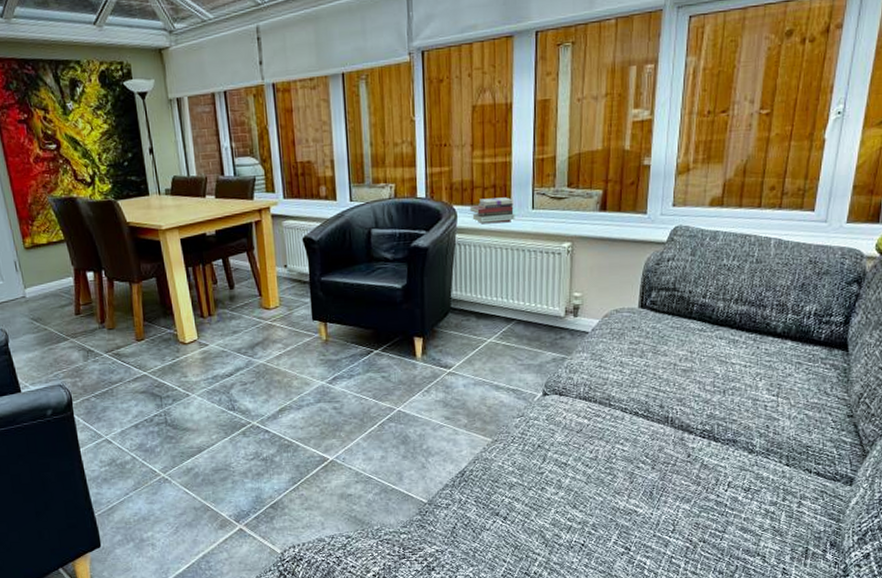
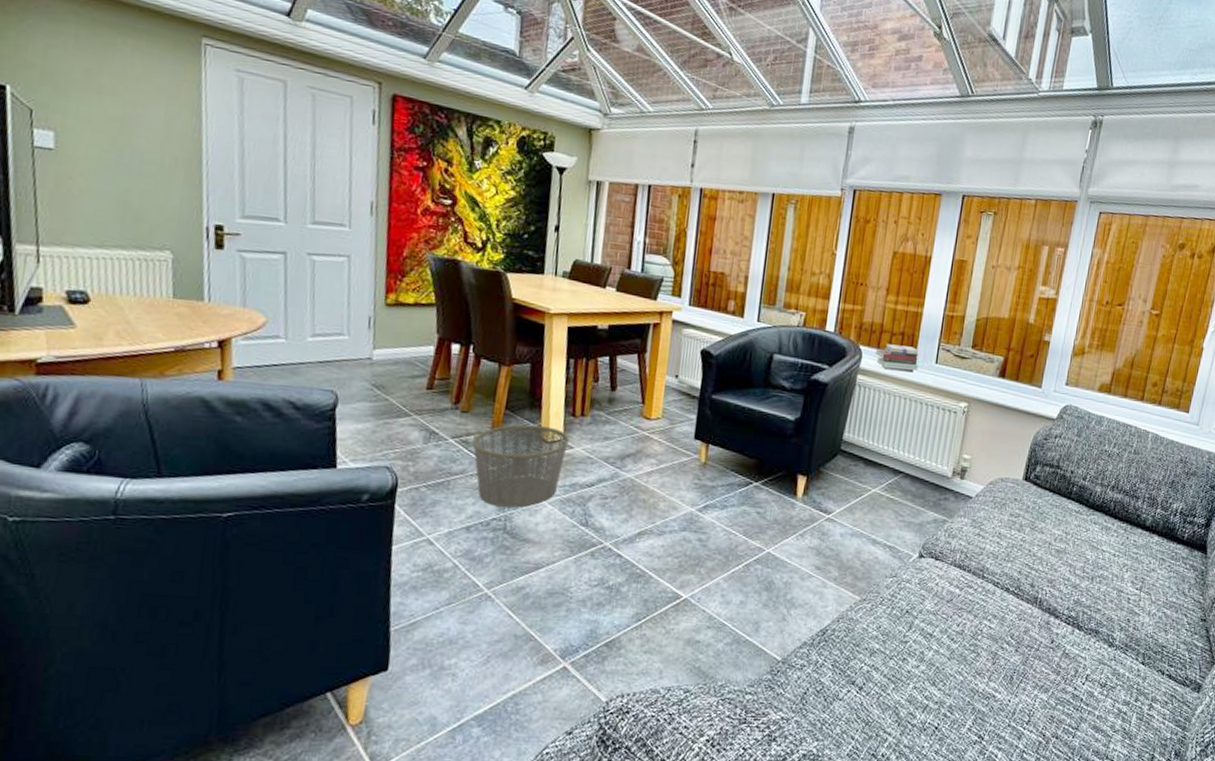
basket: none [121,330,204,405] -> present [471,424,571,508]

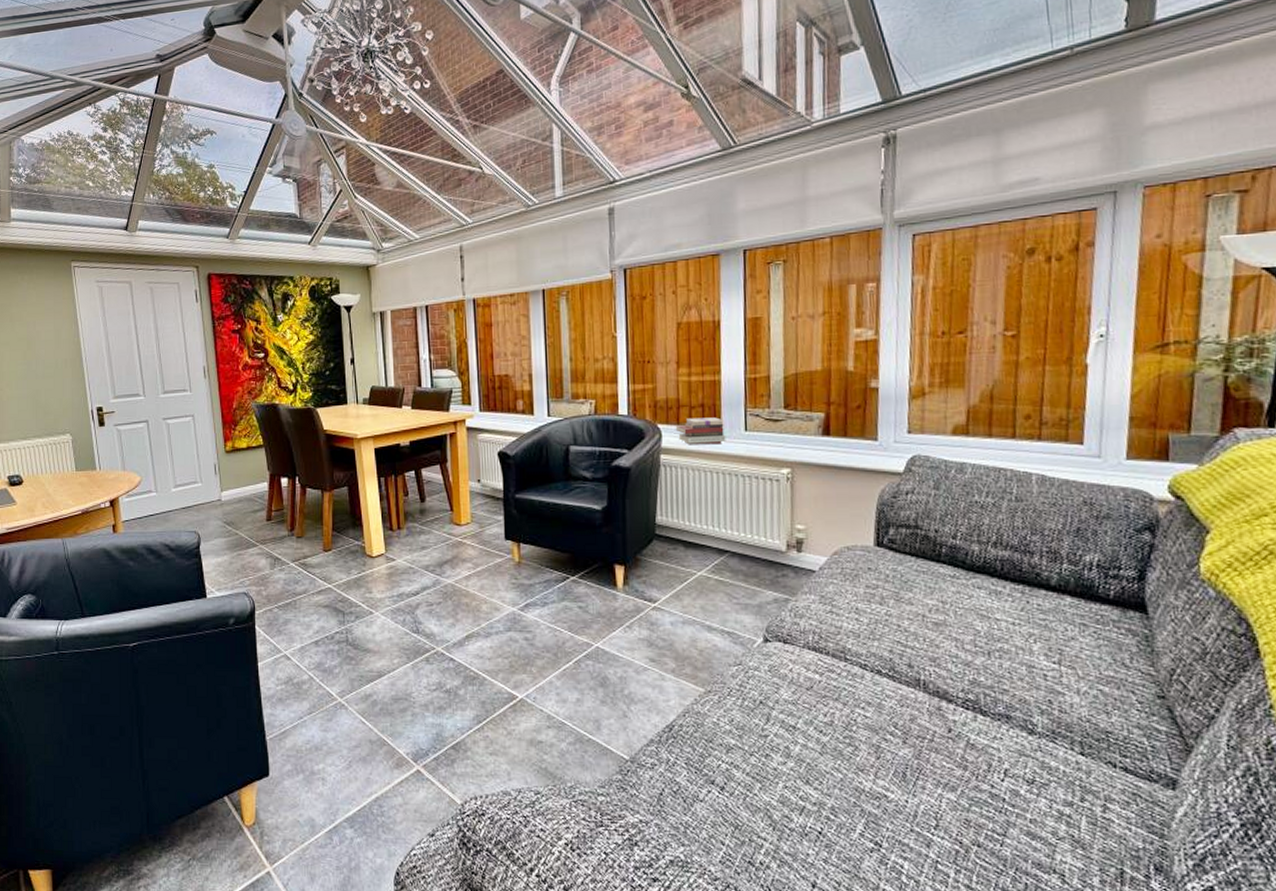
basket: present [471,424,571,508] -> none [308,543,392,620]

